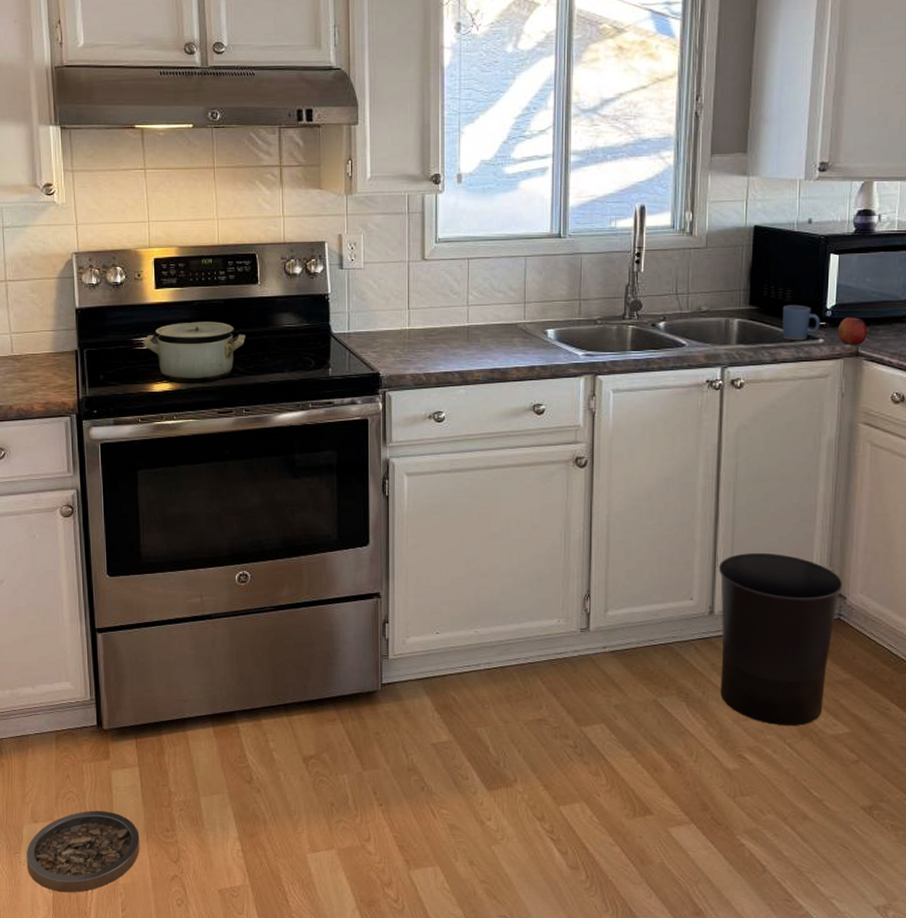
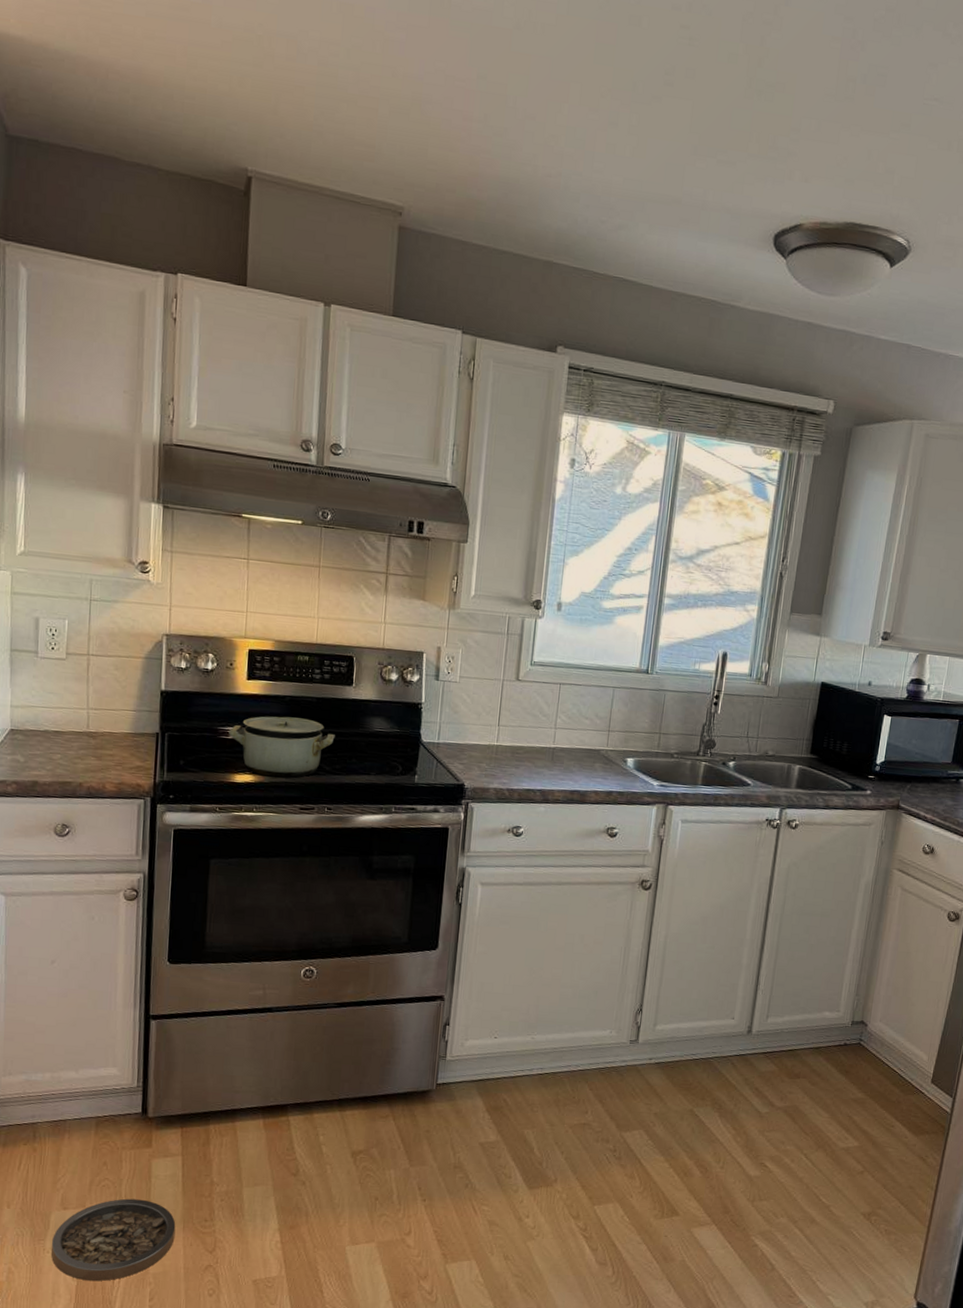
waste bin: present [718,552,843,725] -> none [750,979,866,1138]
mug: present [782,305,820,341] -> none [836,757,870,791]
fruit: present [837,317,867,345] -> none [883,773,909,799]

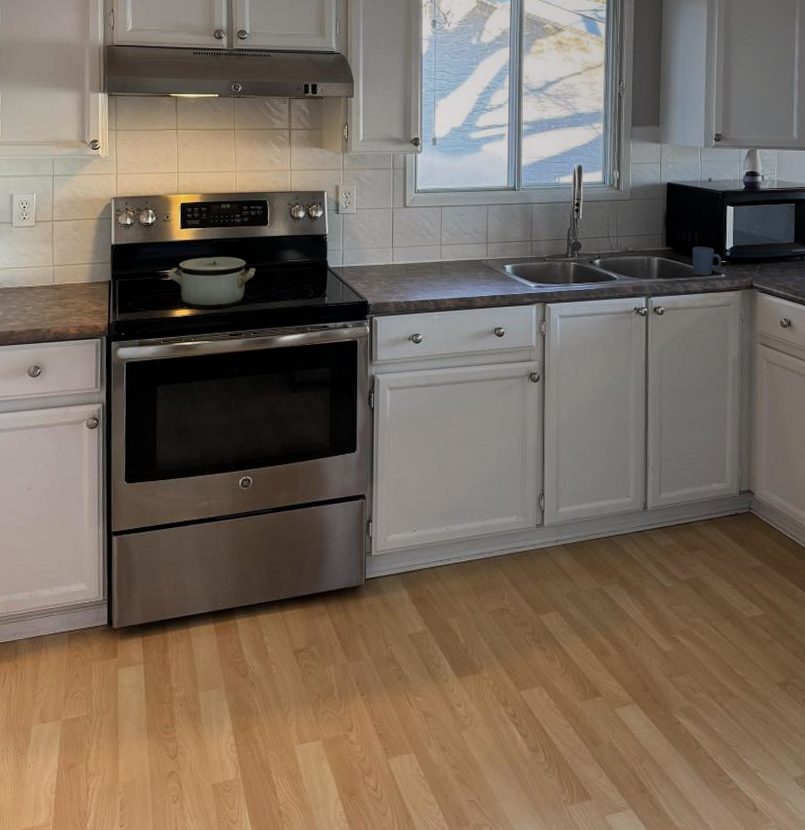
pet bowl: present [51,1198,176,1281] -> none [32,709,141,794]
mug: none [836,757,870,791] -> present [692,246,722,276]

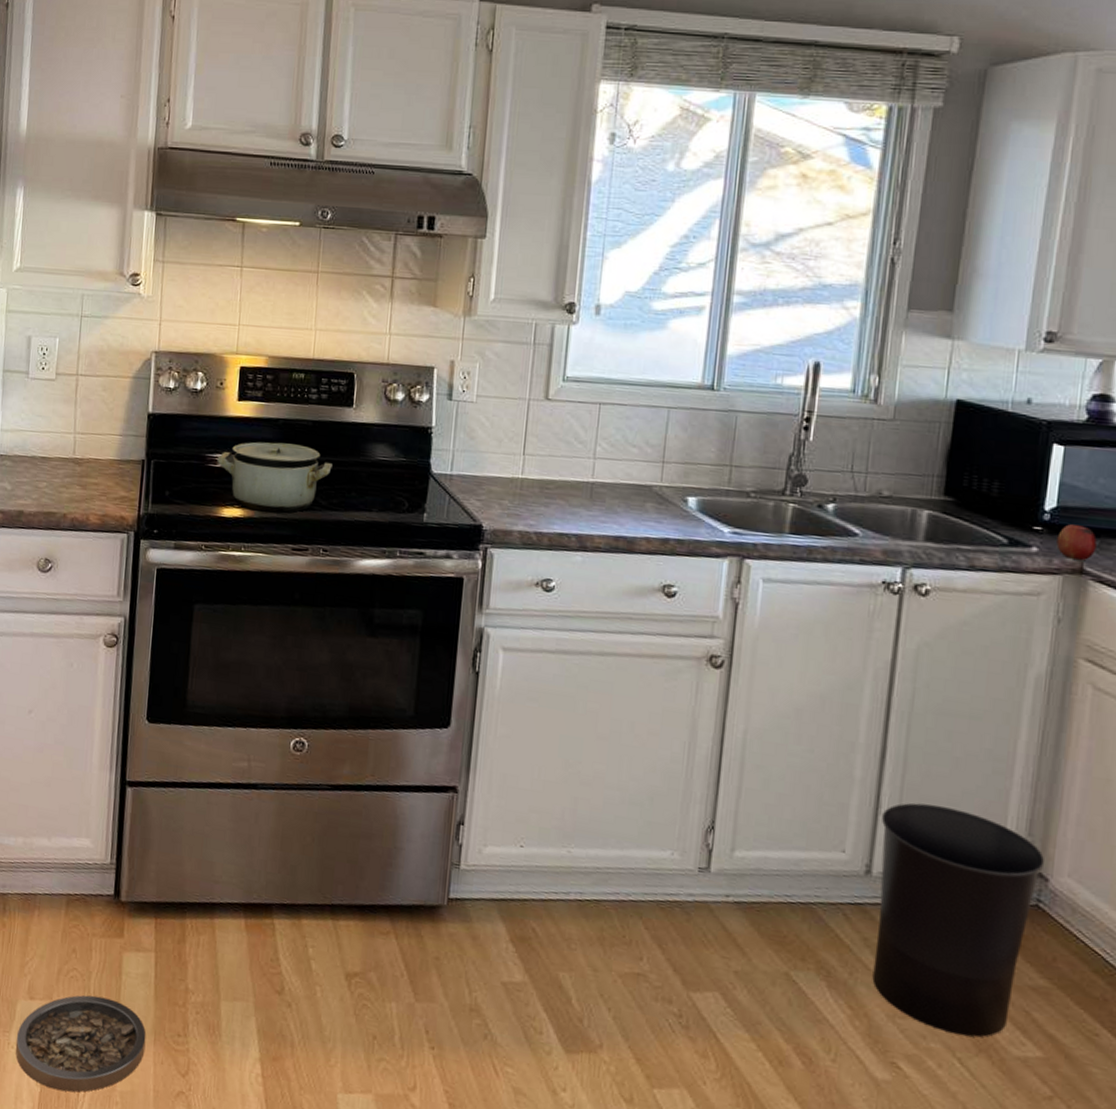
pet bowl: none [32,709,141,794] -> present [15,995,147,1092]
waste bin: none [649,454,751,609] -> present [872,802,1046,1037]
mug: present [692,246,722,276] -> none [984,500,1035,547]
fruit: none [735,257,759,279] -> present [1056,524,1097,560]

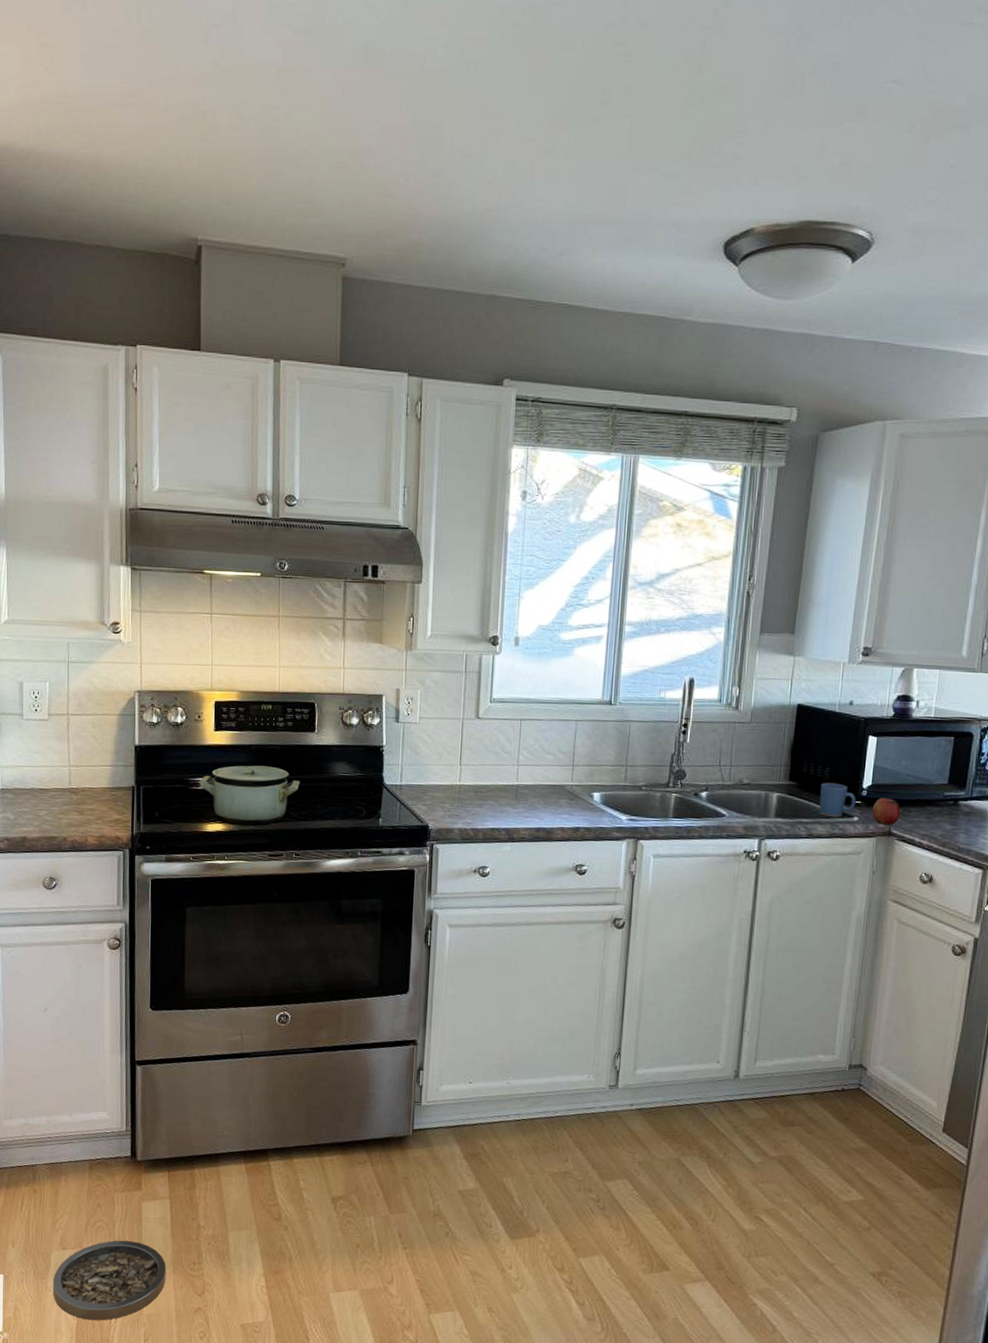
waste bin: present [872,802,1046,1037] -> none [741,1020,865,1191]
mug: none [984,500,1035,547] -> present [819,782,856,818]

